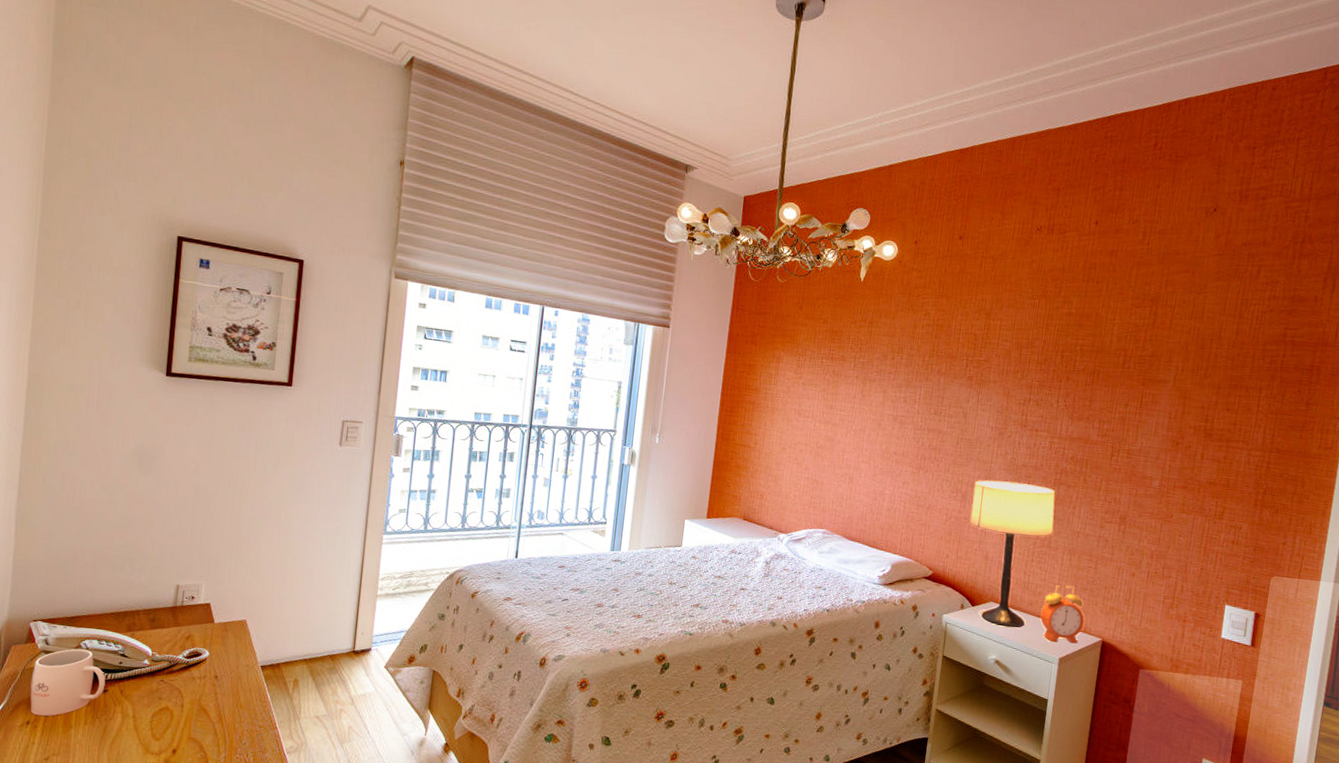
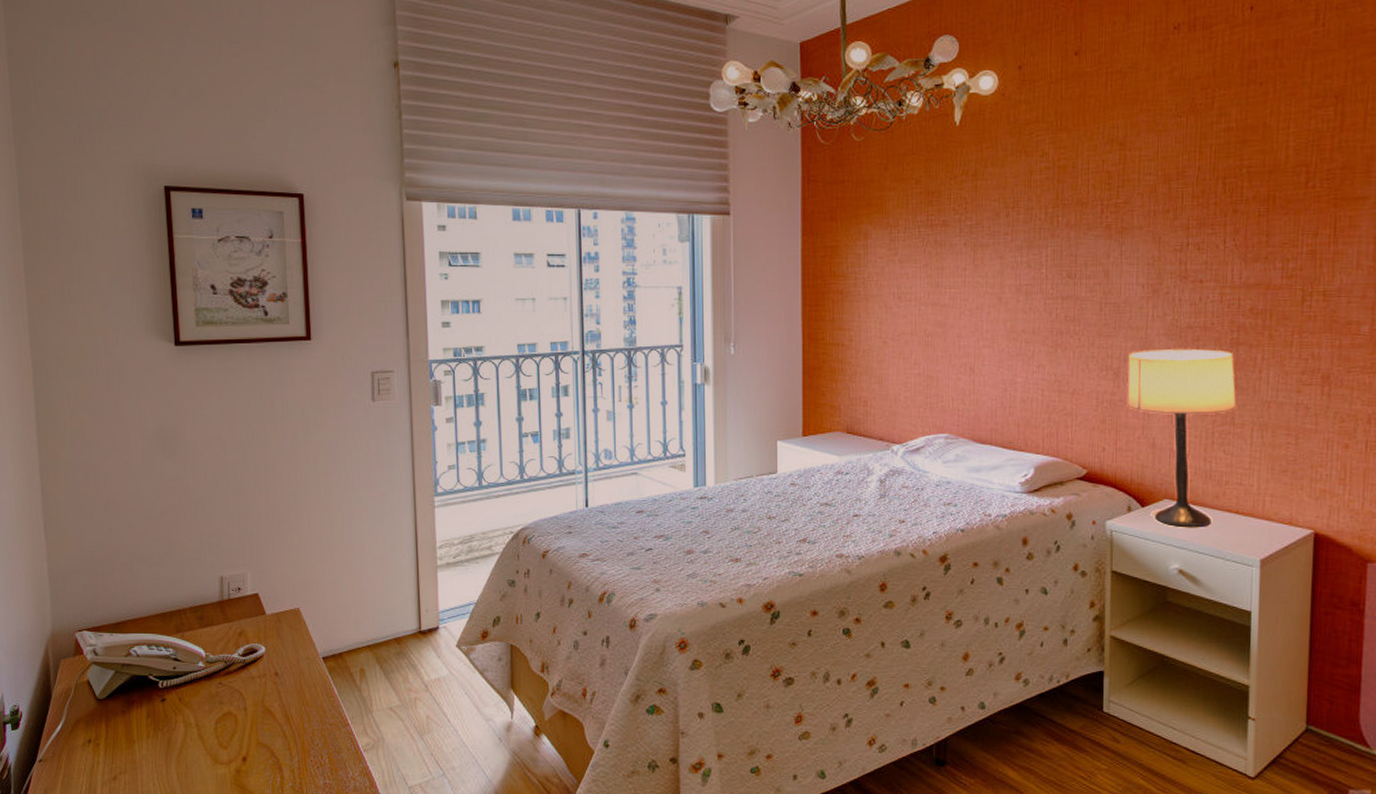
mug: present [30,649,106,717] -> none [85,657,162,733]
alarm clock: present [1040,585,1085,644] -> none [1230,470,1289,541]

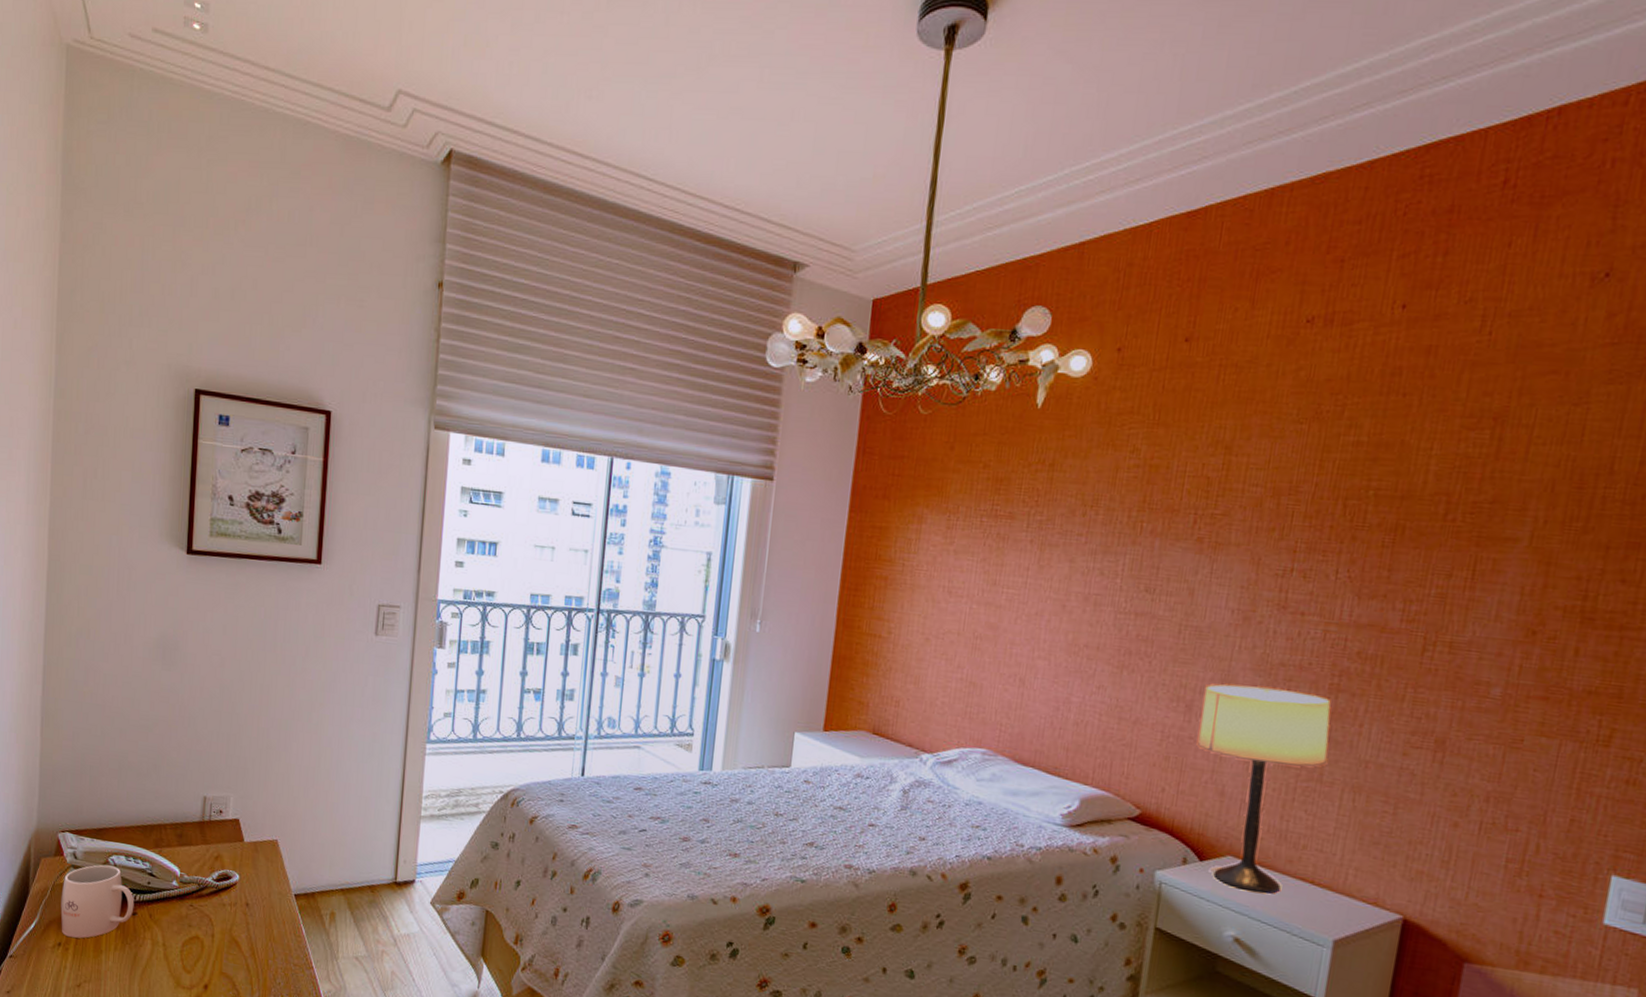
mug: none [85,657,162,733] -> present [60,864,134,939]

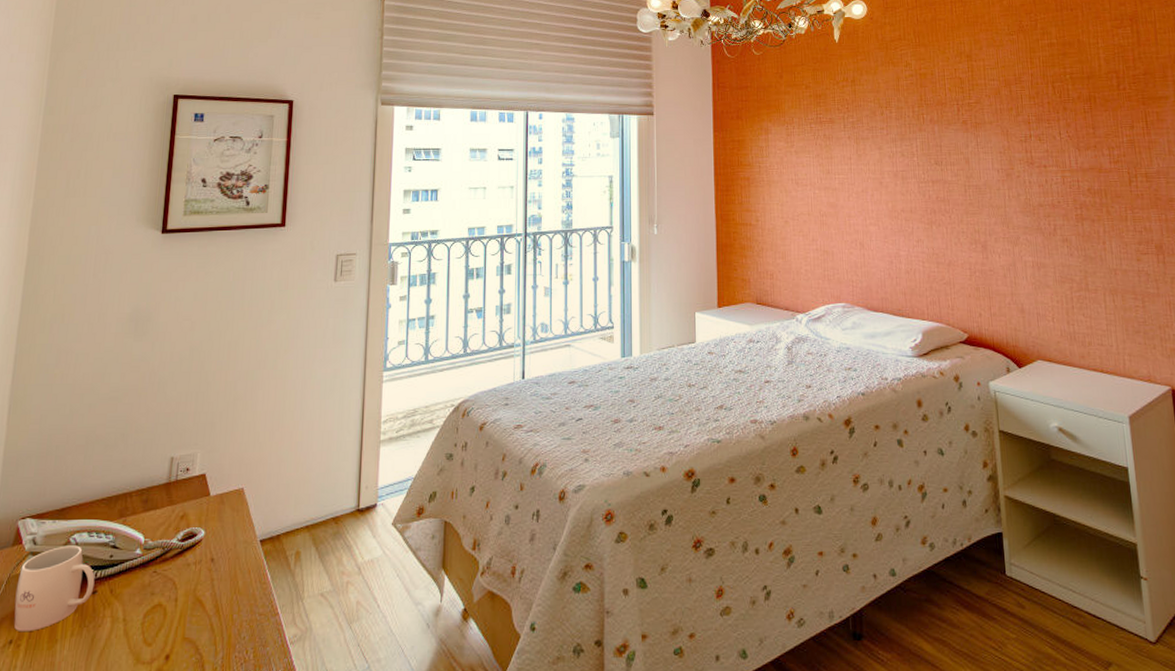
table lamp: present [1198,684,1331,893] -> none [992,224,1088,386]

